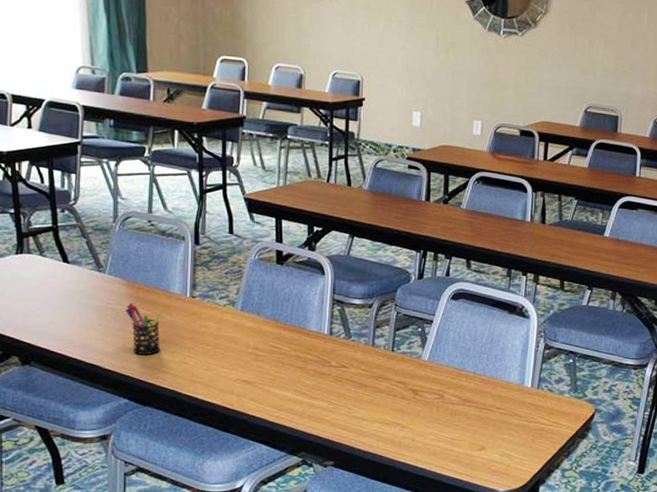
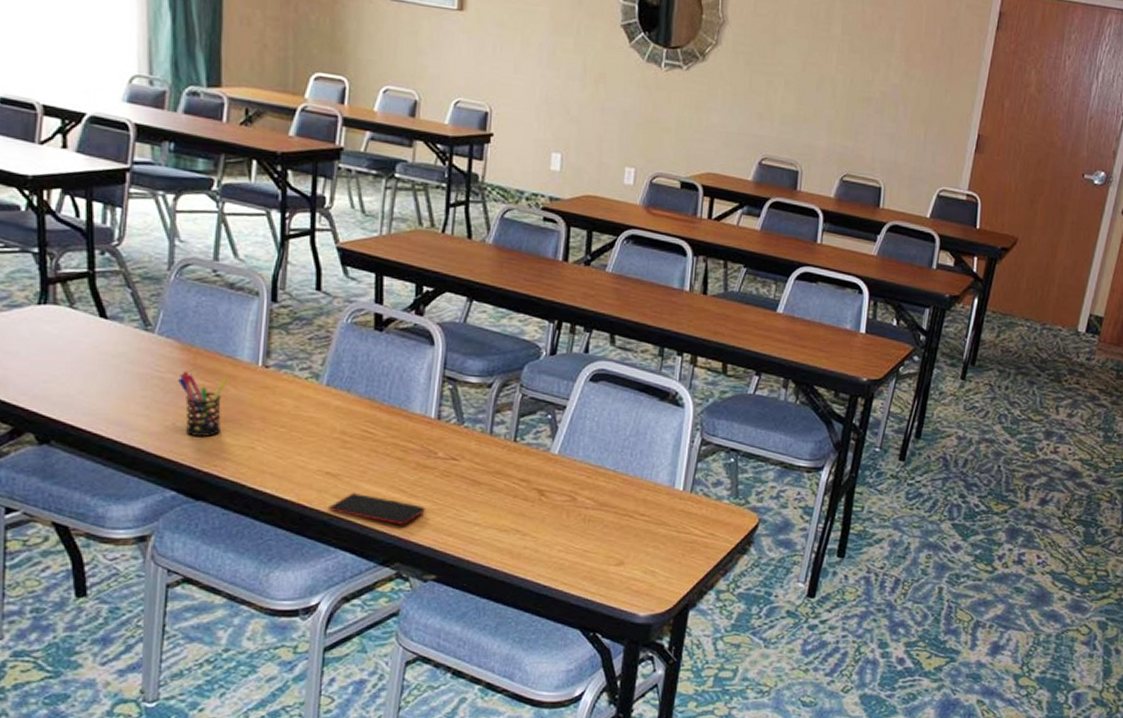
smartphone: none [246,396,323,421] -> present [327,492,425,525]

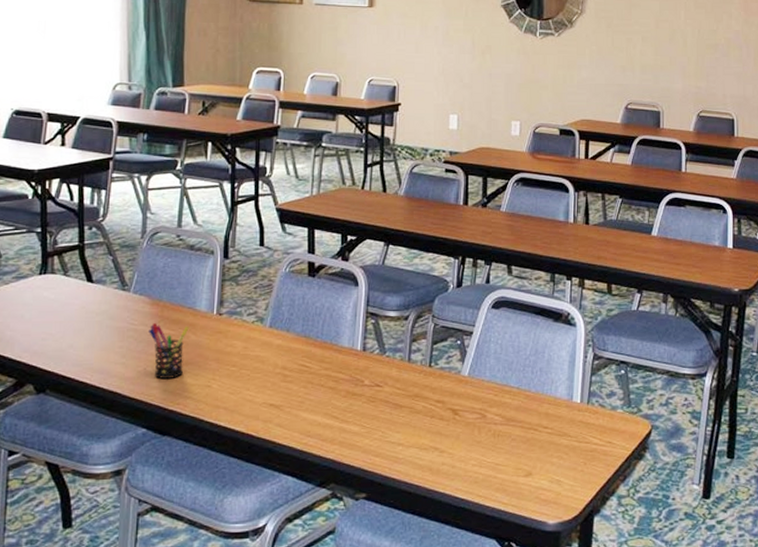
smartphone: present [327,492,425,525] -> none [272,421,355,448]

